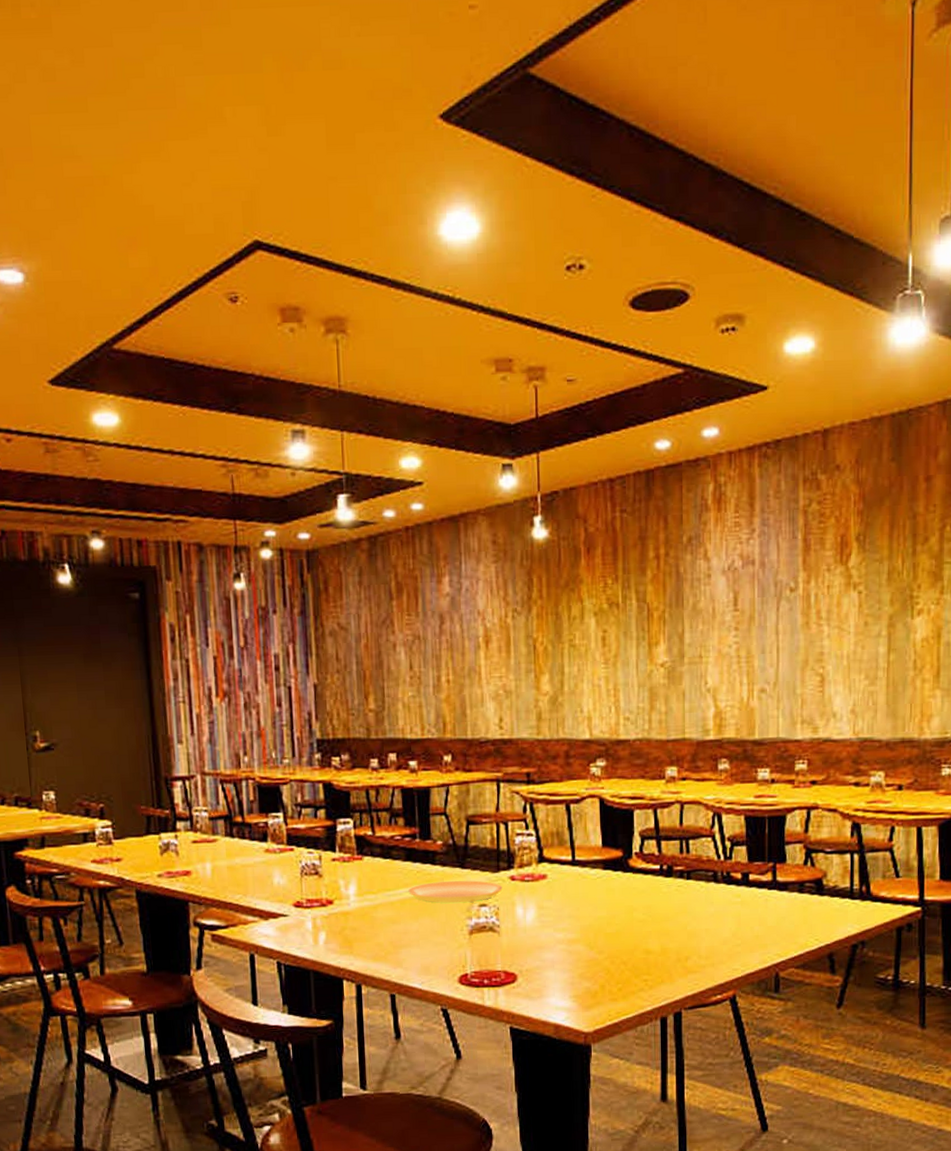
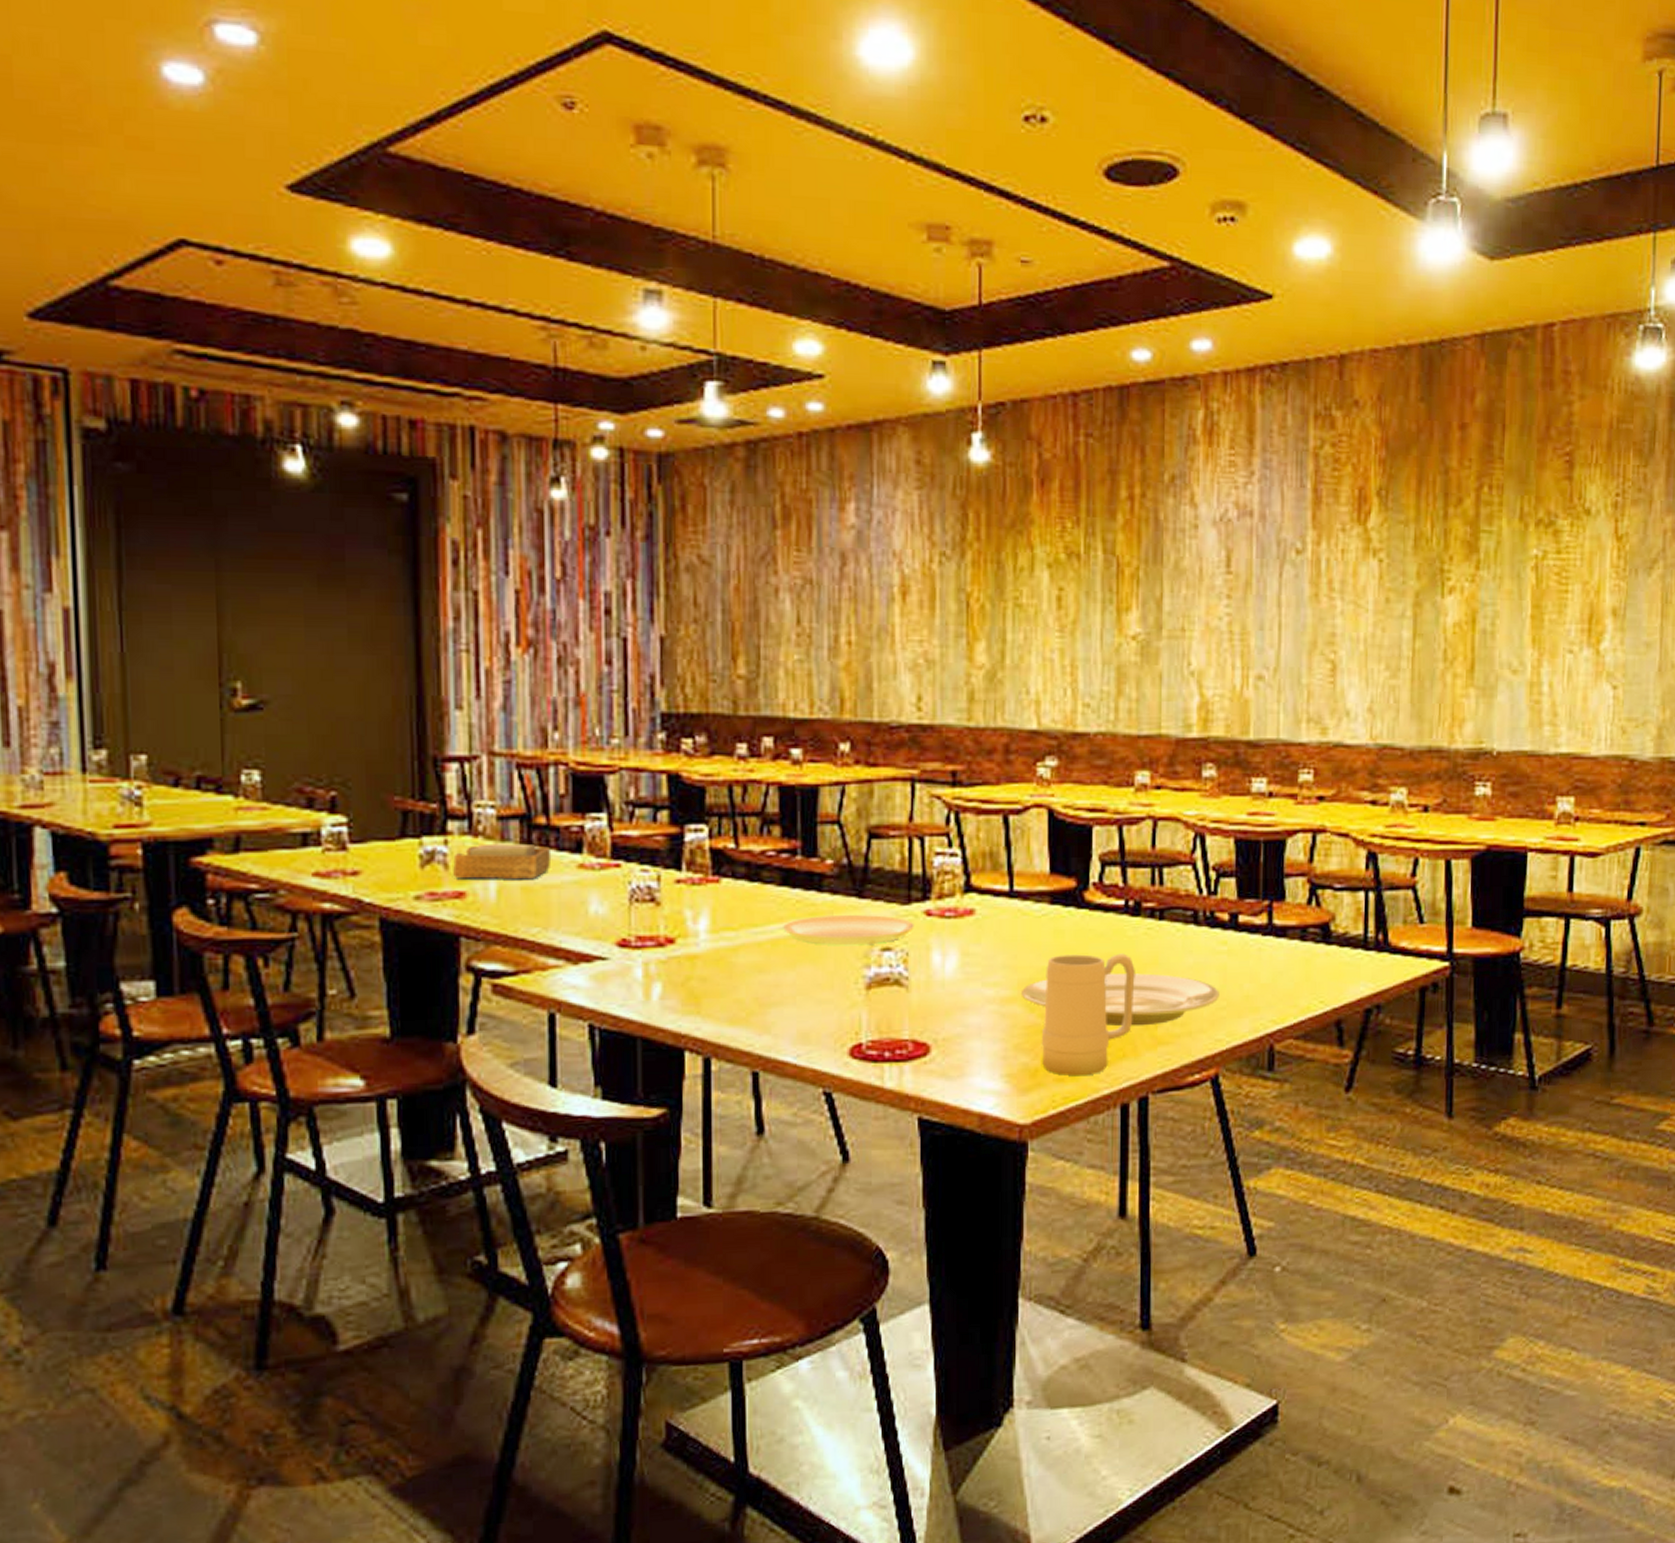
napkin holder: none [181,836,247,862] -> present [453,843,552,880]
plate: none [582,920,735,960] -> present [1020,973,1220,1026]
beer mug: none [599,905,669,996] -> present [1041,953,1135,1076]

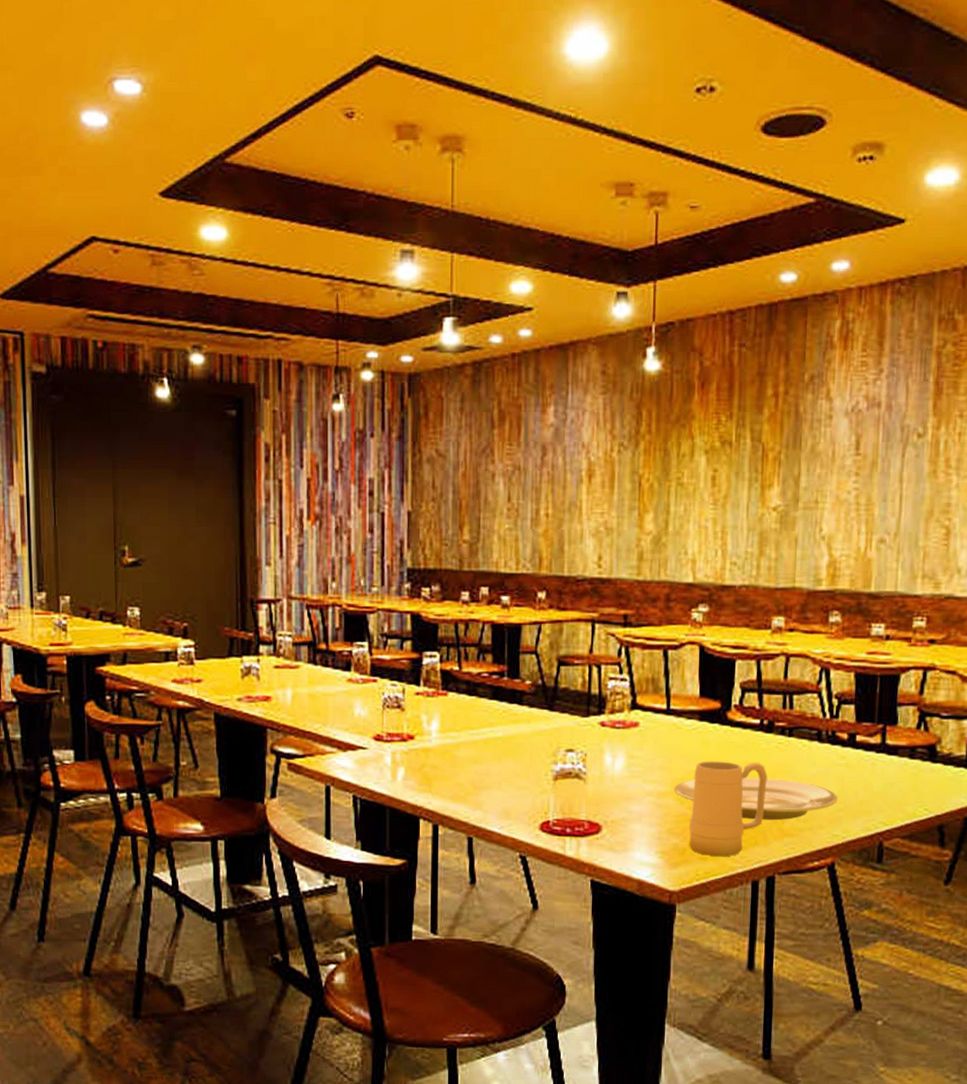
napkin holder: present [453,843,552,880] -> none [263,662,329,689]
plate: present [783,915,914,946] -> none [493,723,592,747]

